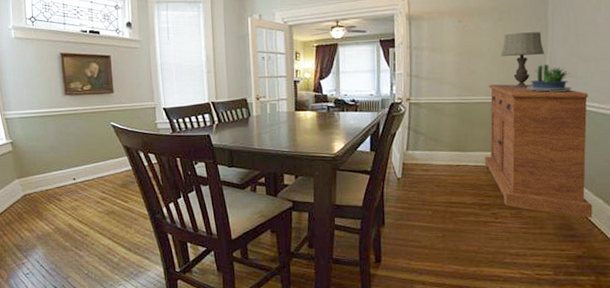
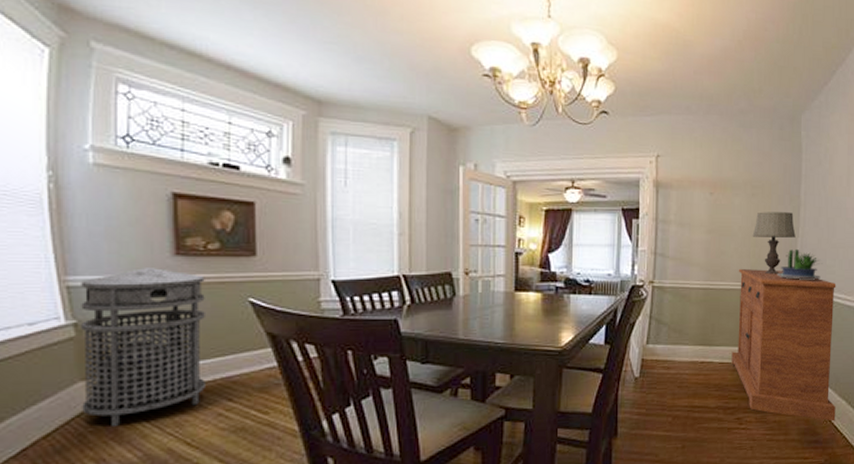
trash can: none [13,103,88,208] -> present [81,266,205,426]

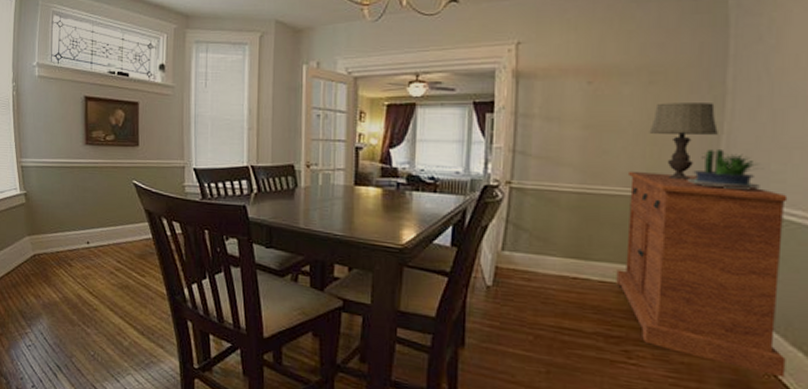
trash can: present [81,266,205,426] -> none [28,153,104,272]

